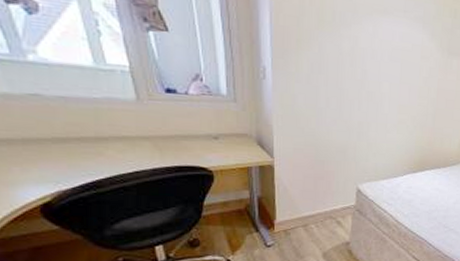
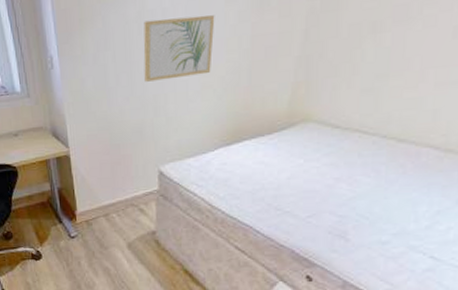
wall art: none [352,56,413,112] -> present [143,15,215,82]

